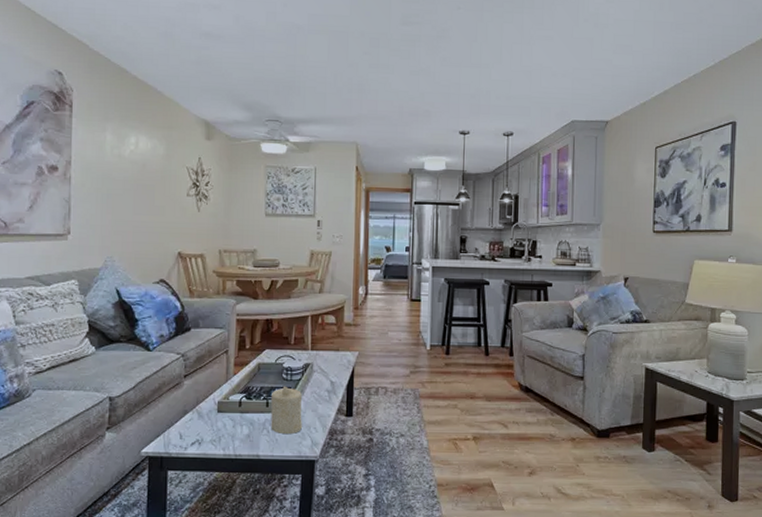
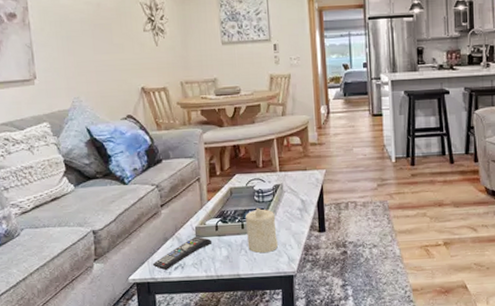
remote control: none [168,411,233,446] -> present [152,236,211,271]

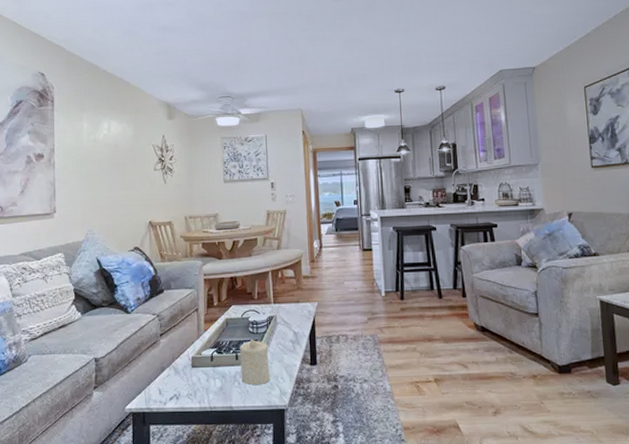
remote control: present [152,236,211,271] -> none [148,367,206,401]

